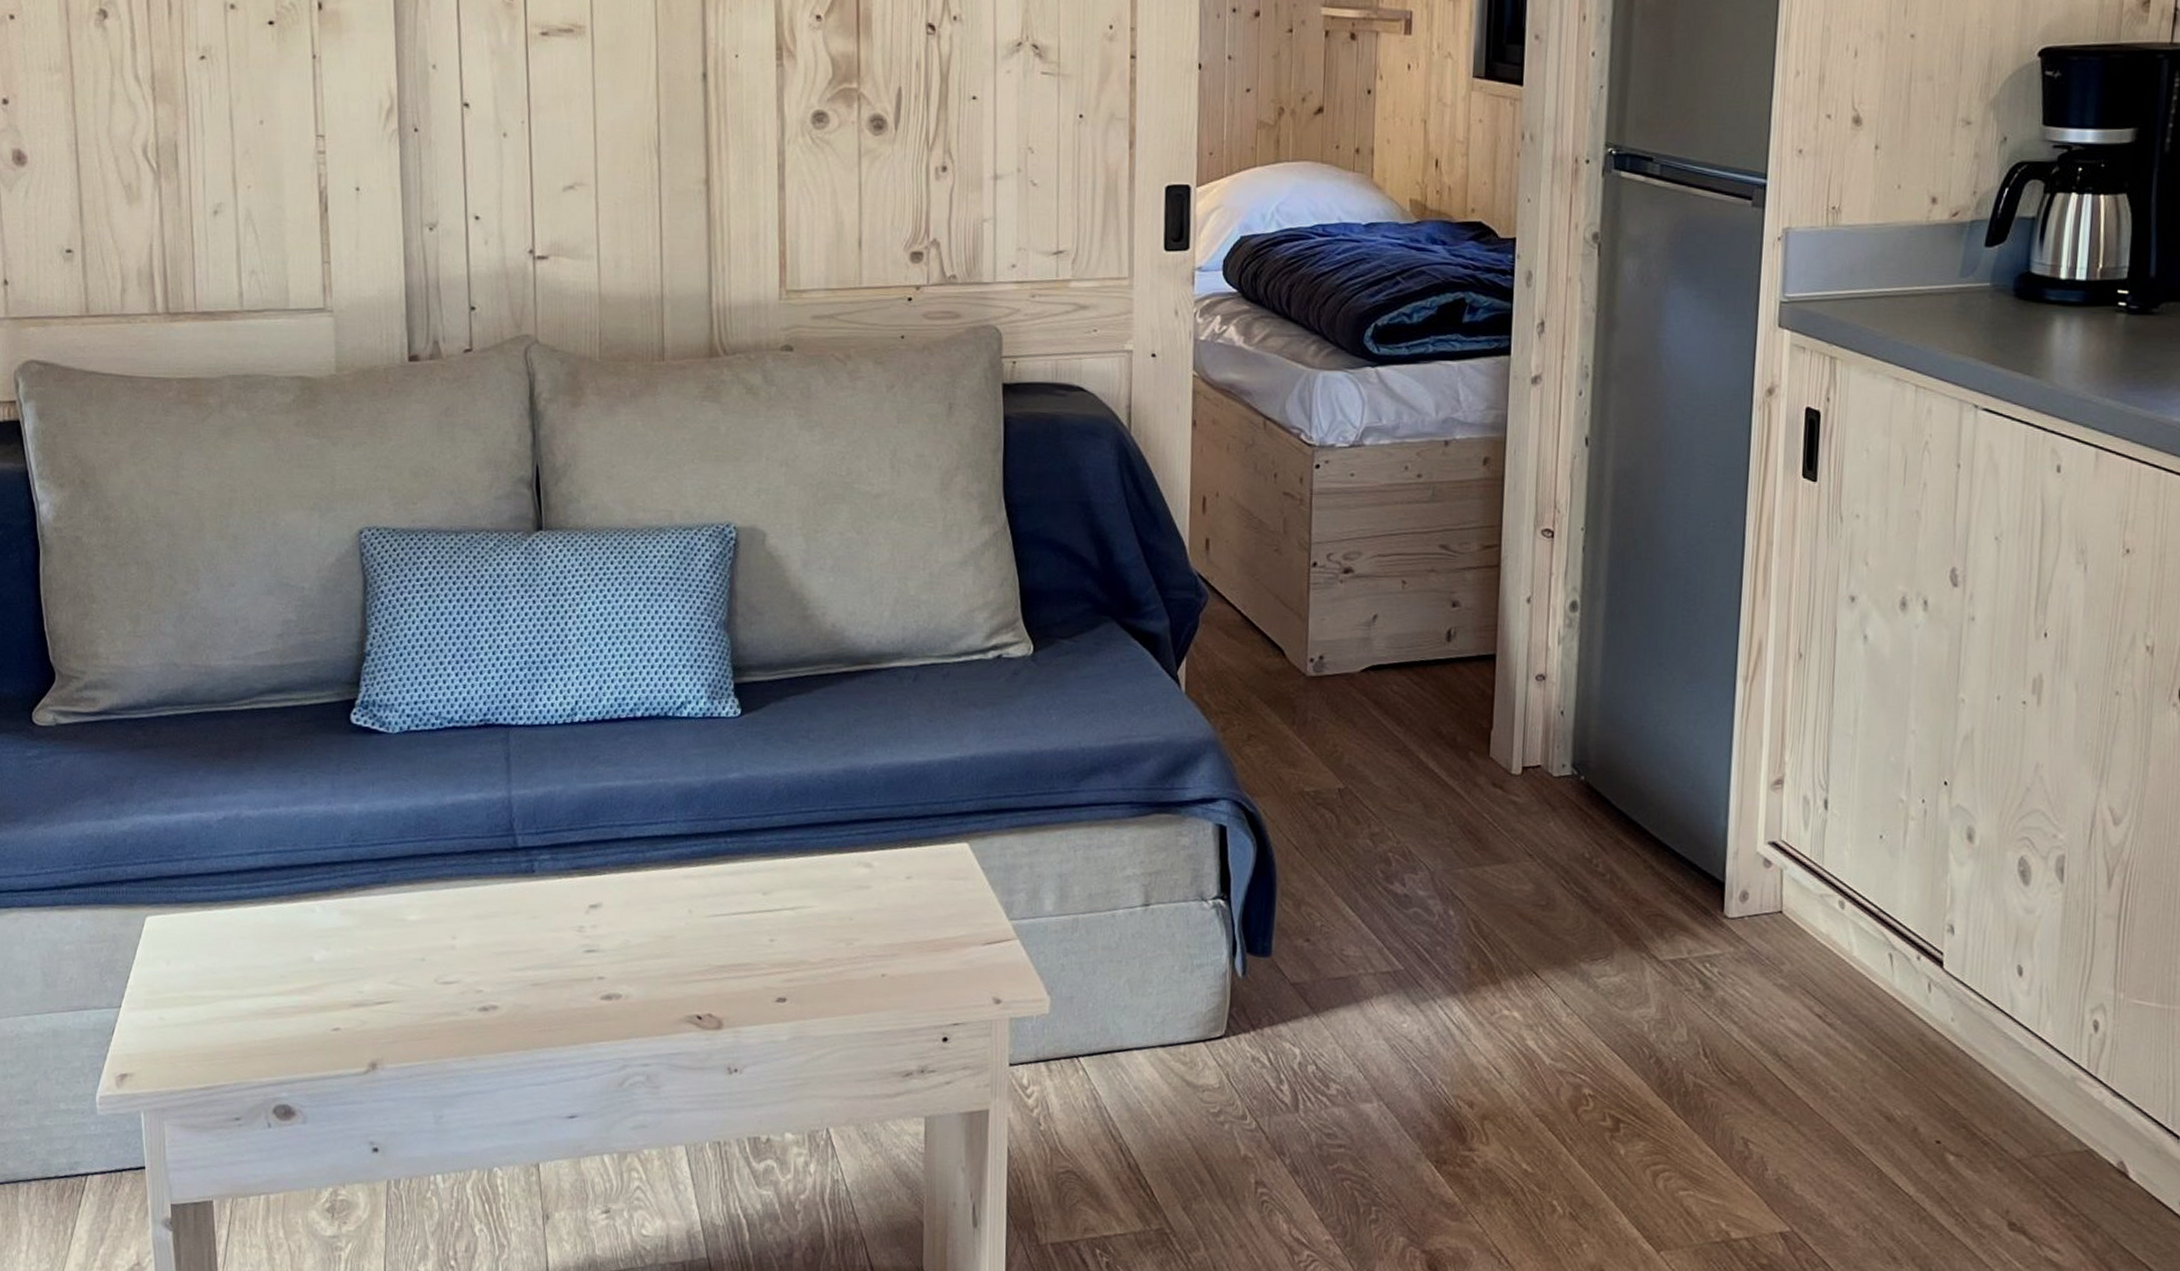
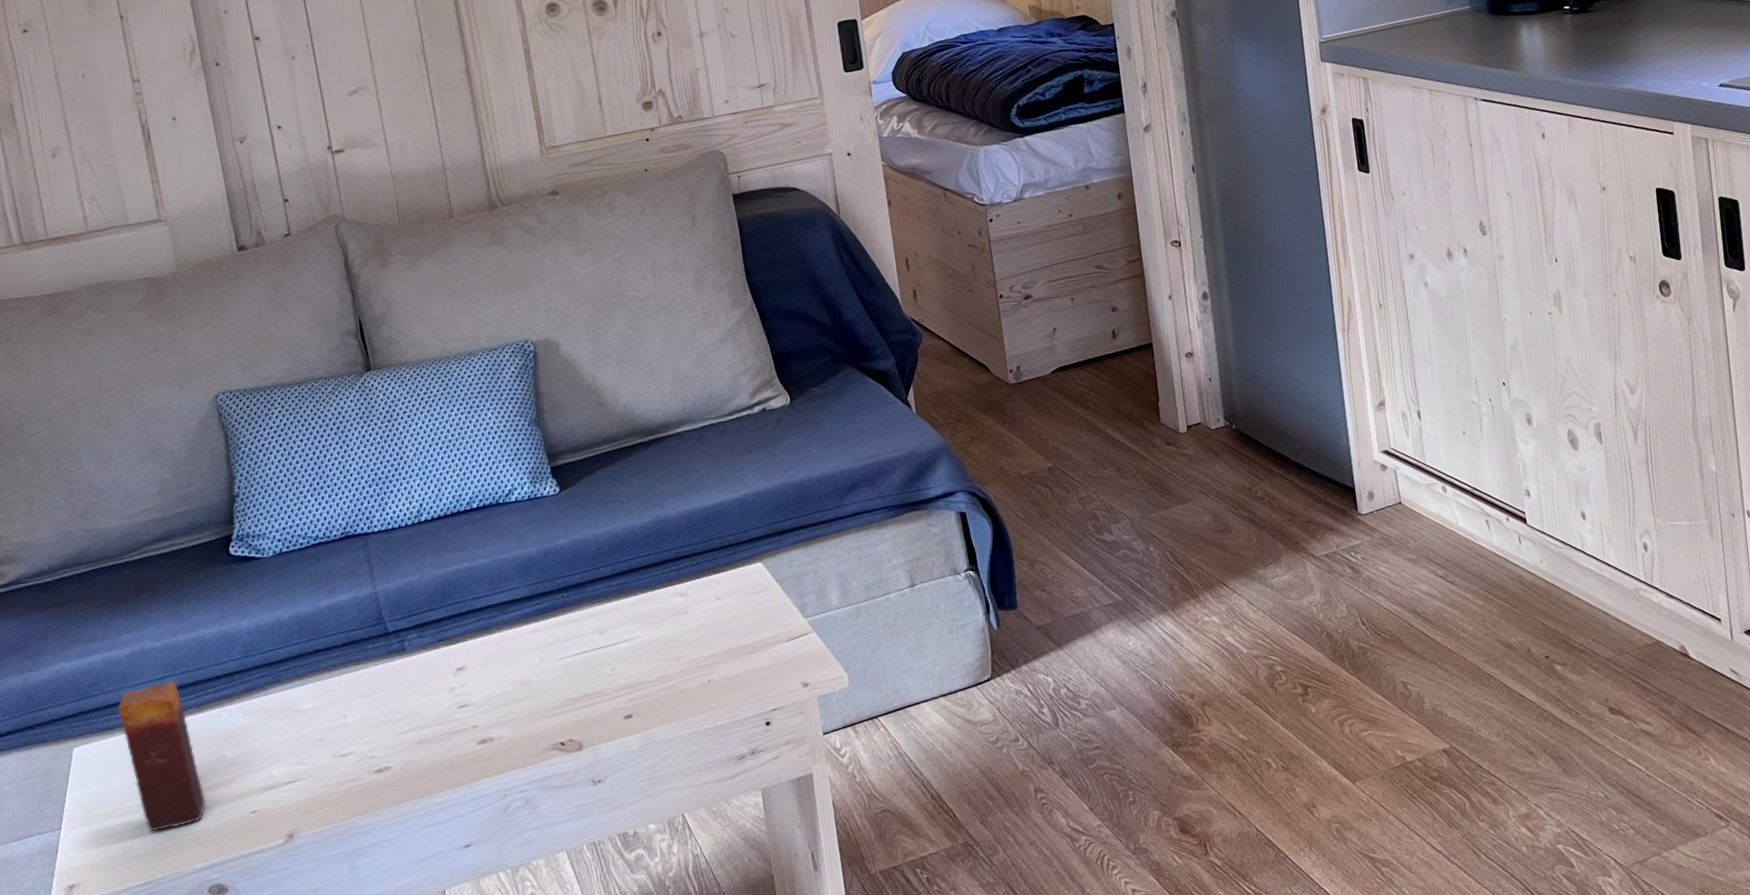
candle: none [201,858,285,1031] -> present [117,680,206,832]

